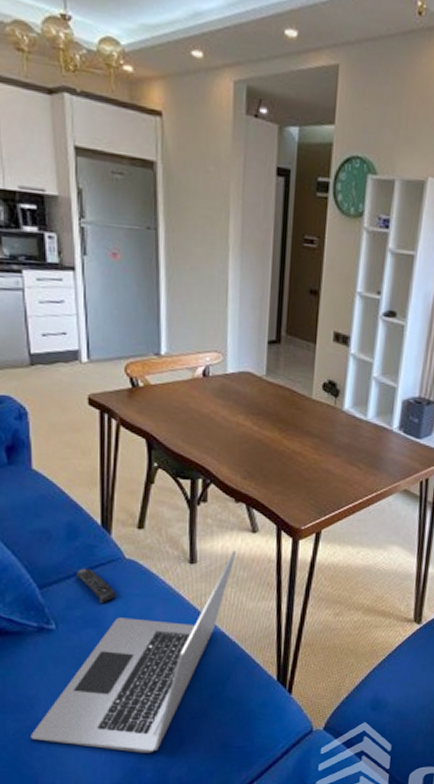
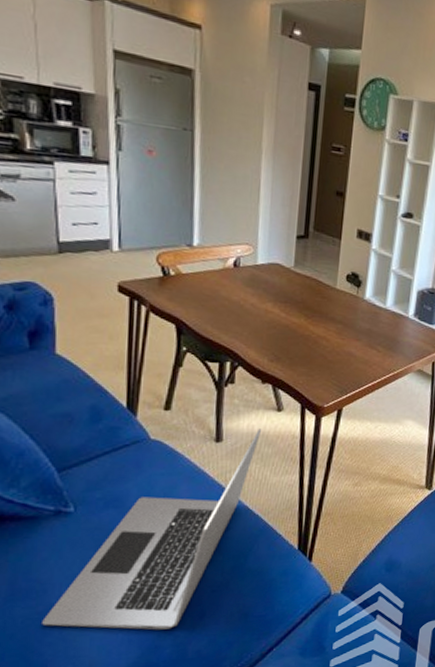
remote control: present [76,568,116,603] -> none [98,450,140,483]

